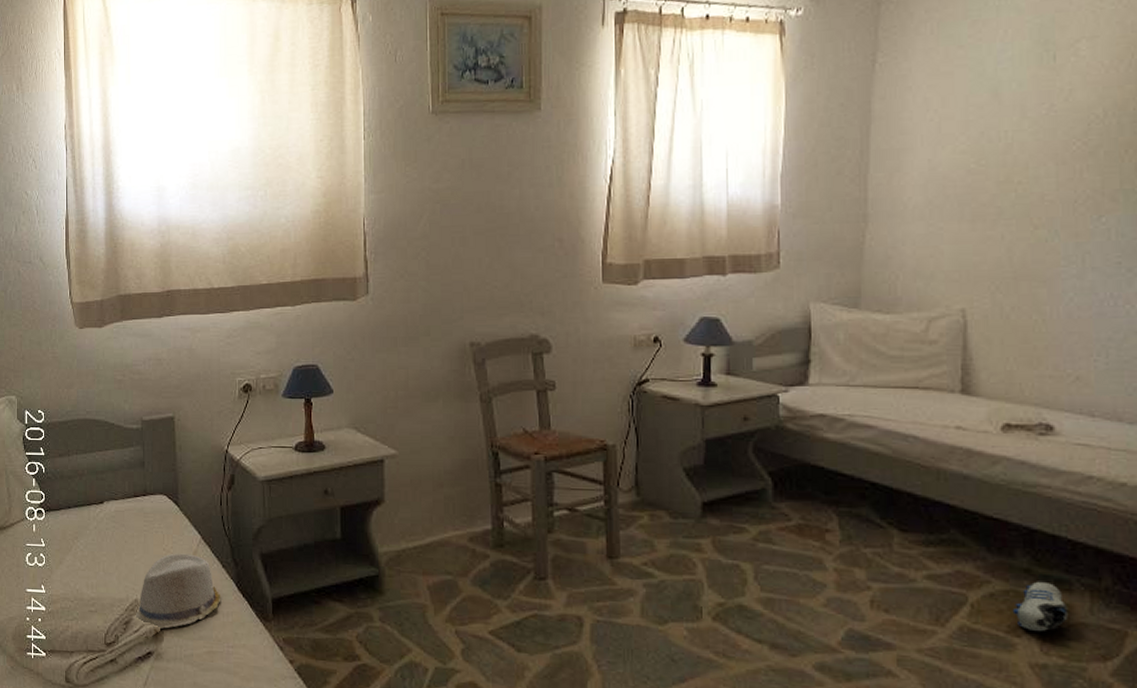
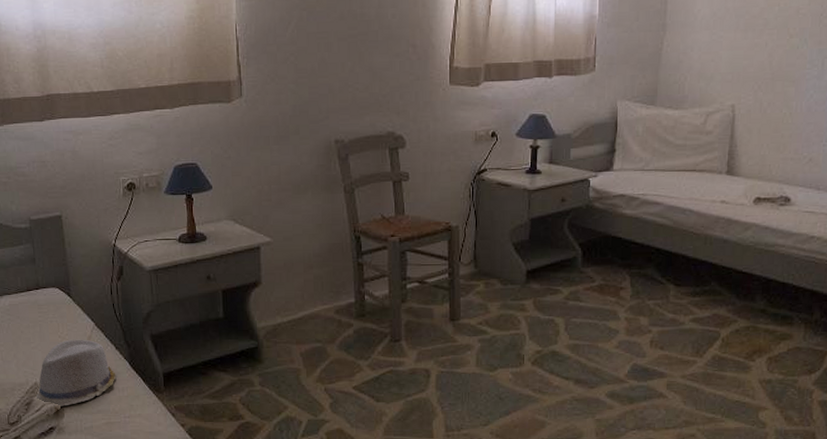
soccer cleat: present [1012,581,1068,632] -> none [750,318,789,356]

